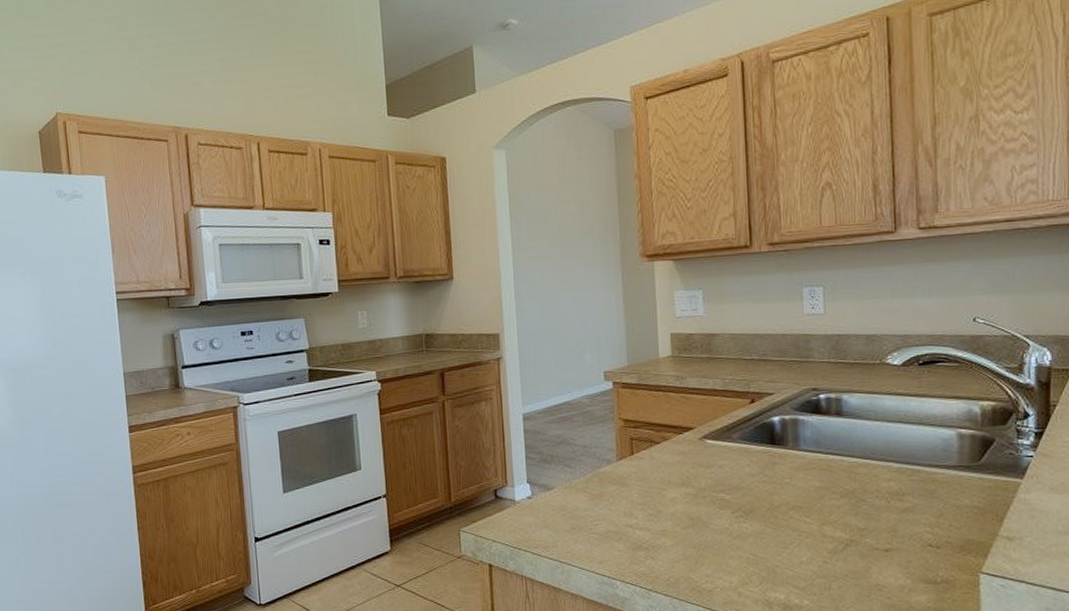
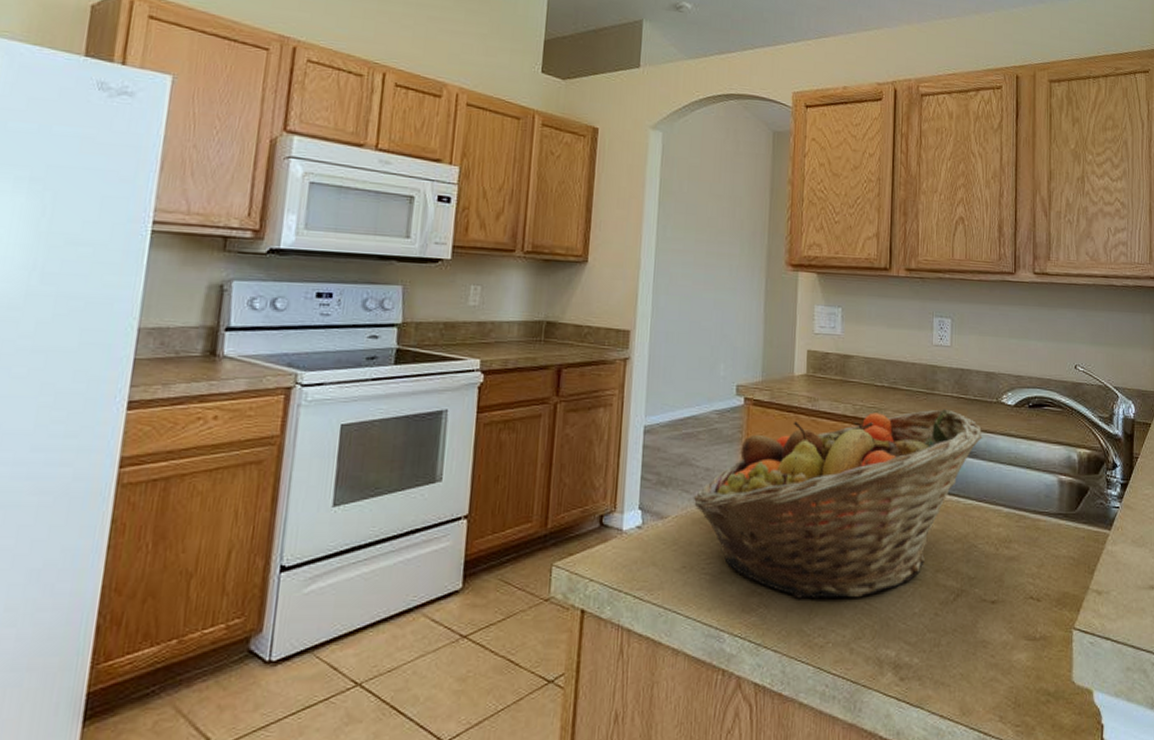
fruit basket: none [574,375,867,552] -> present [693,409,983,599]

